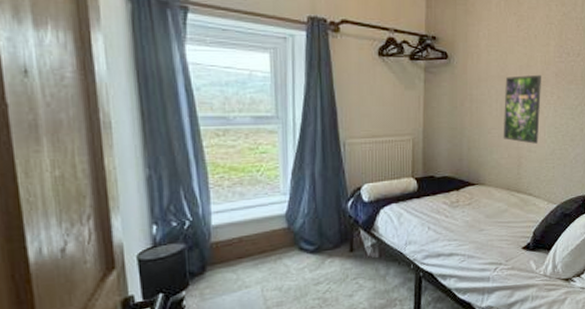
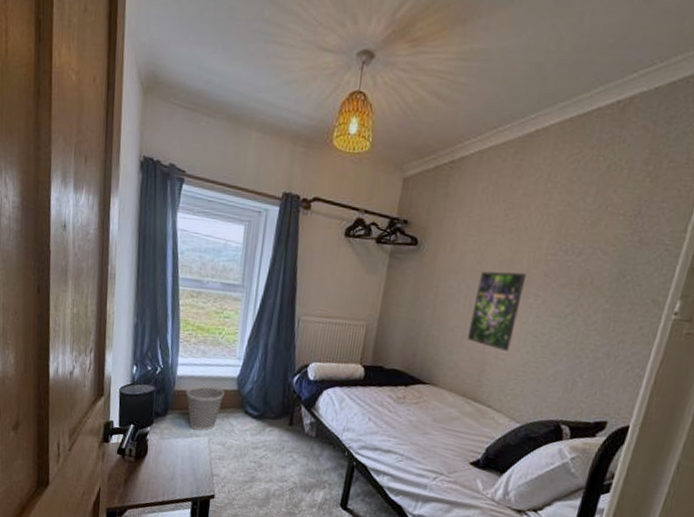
wastebasket: none [226,229,273,282] -> present [186,385,224,432]

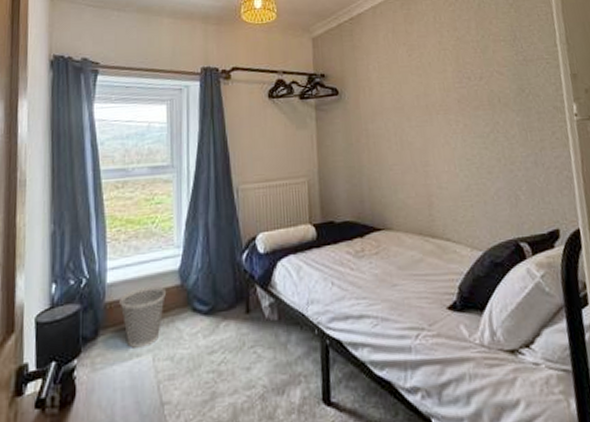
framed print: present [467,271,526,351] -> none [402,102,449,180]

